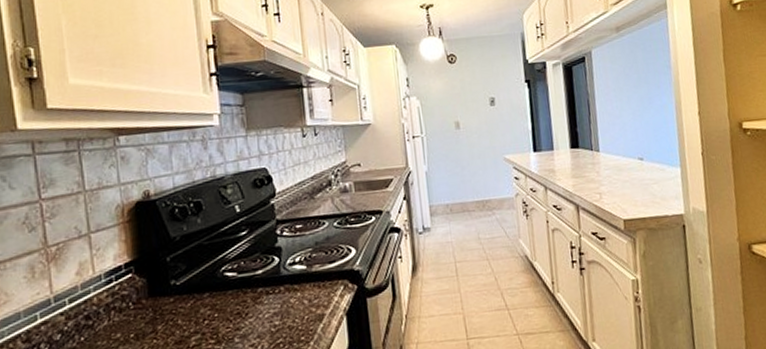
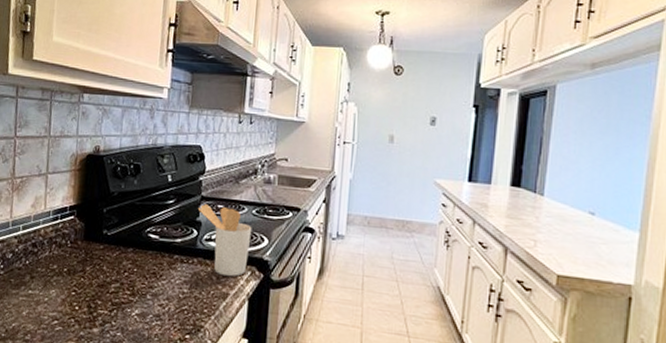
utensil holder: none [274,225,338,297] -> present [197,204,252,277]

